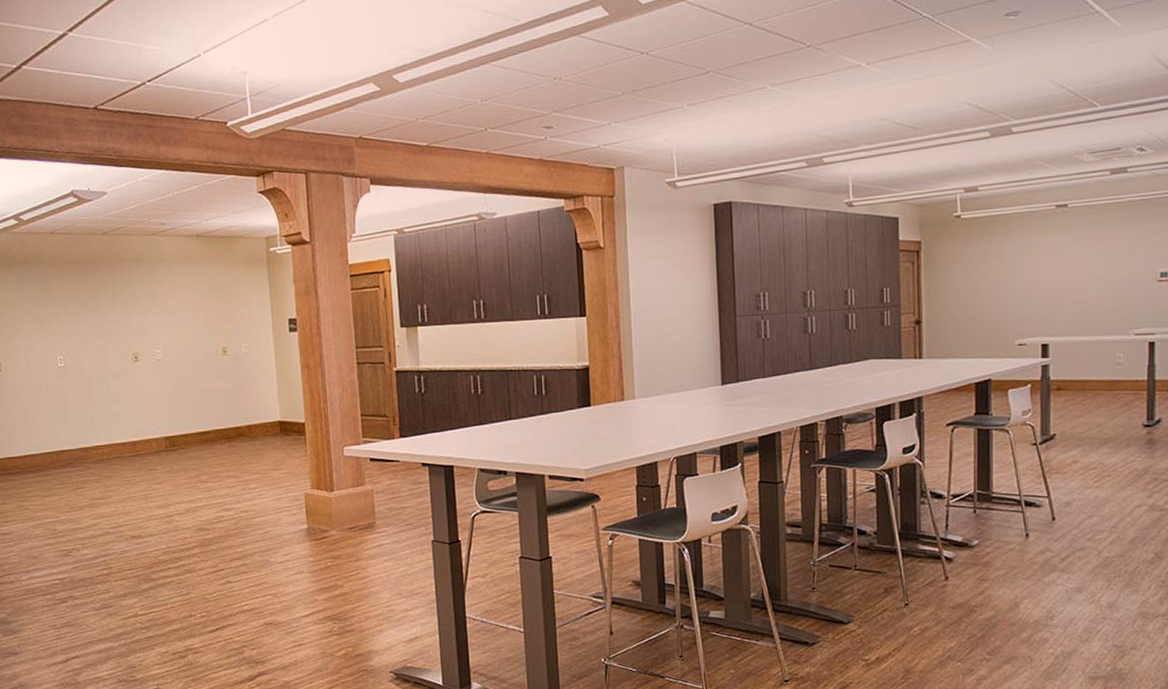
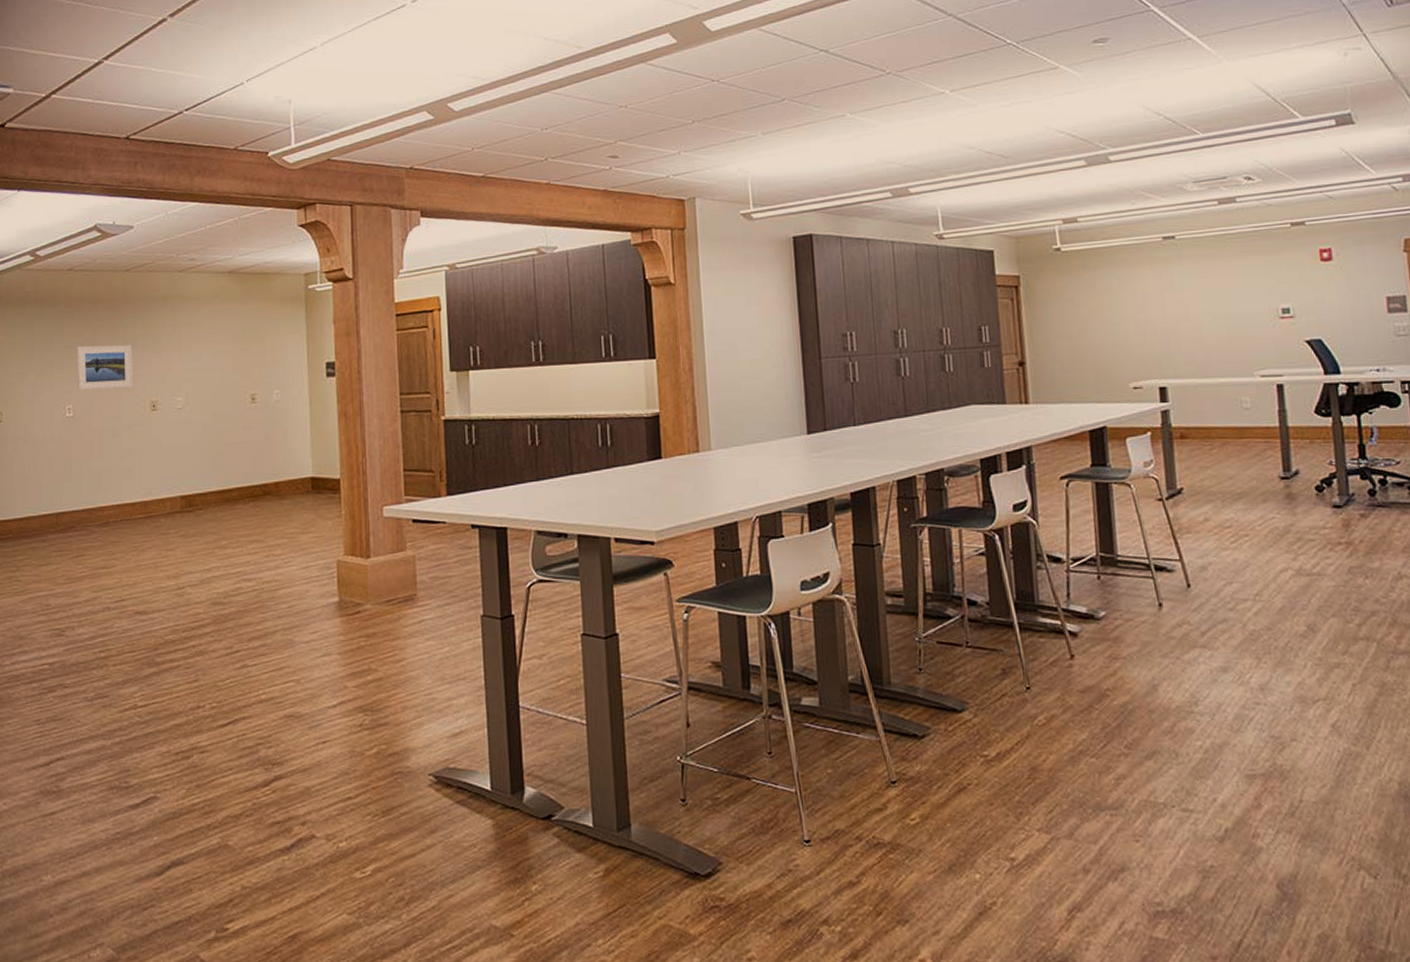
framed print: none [63,302,116,343] -> present [77,345,133,390]

